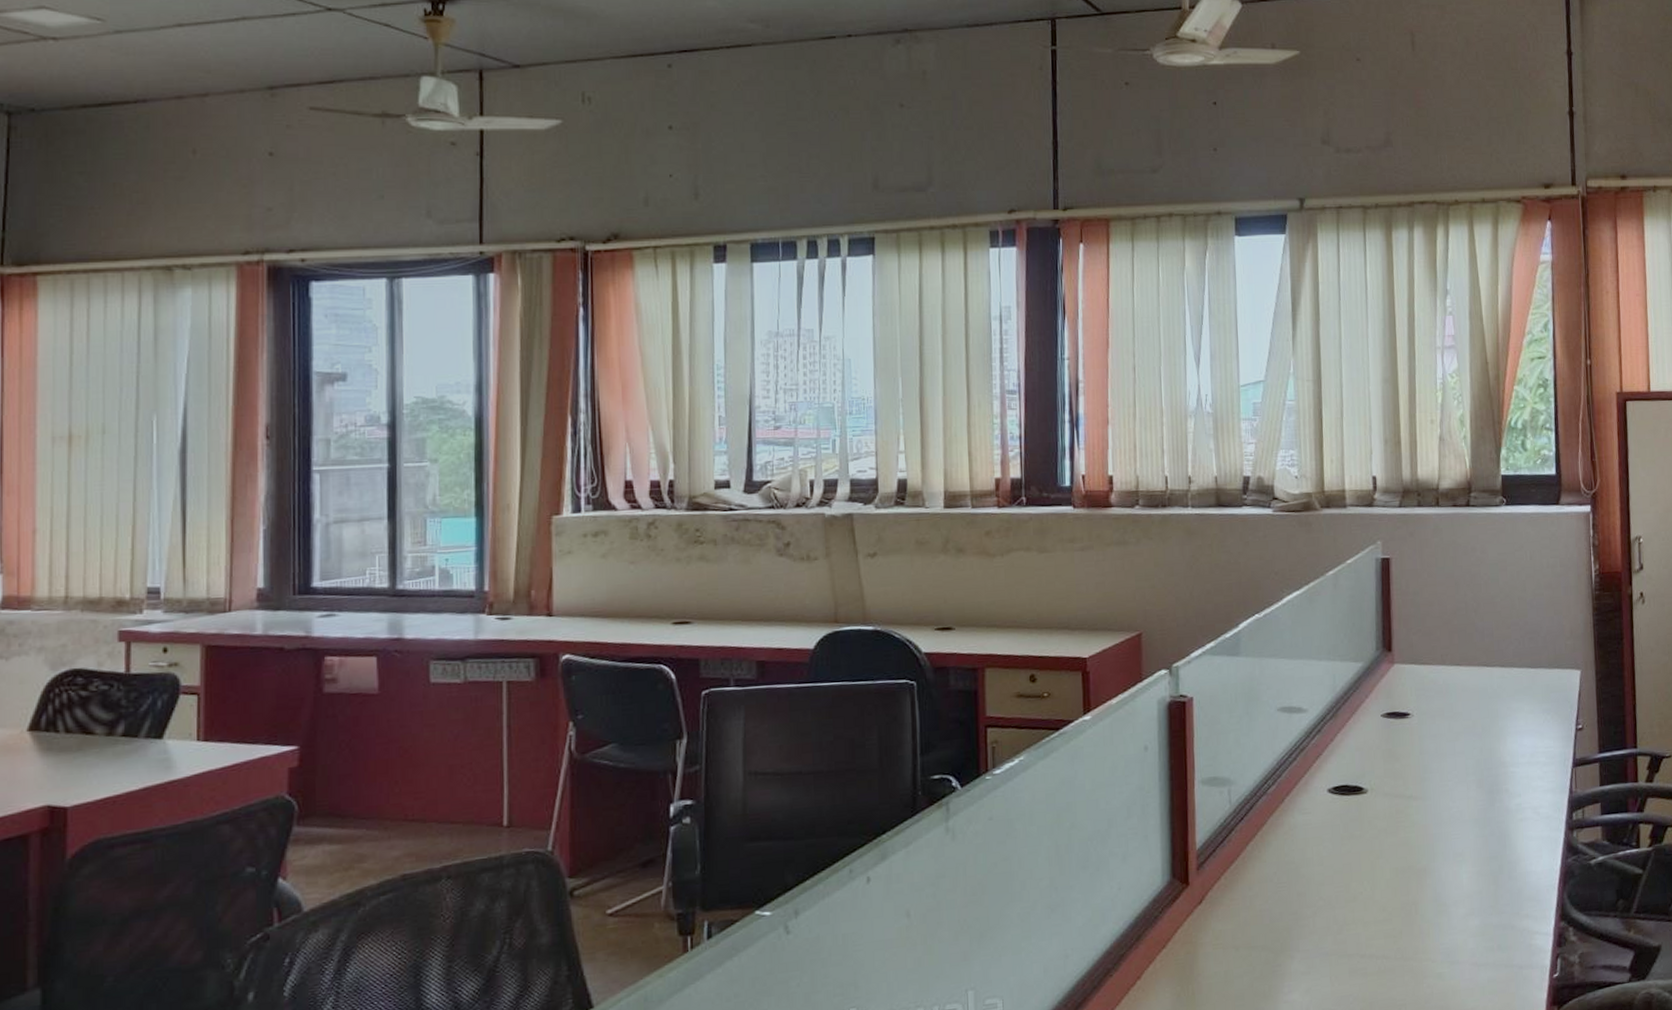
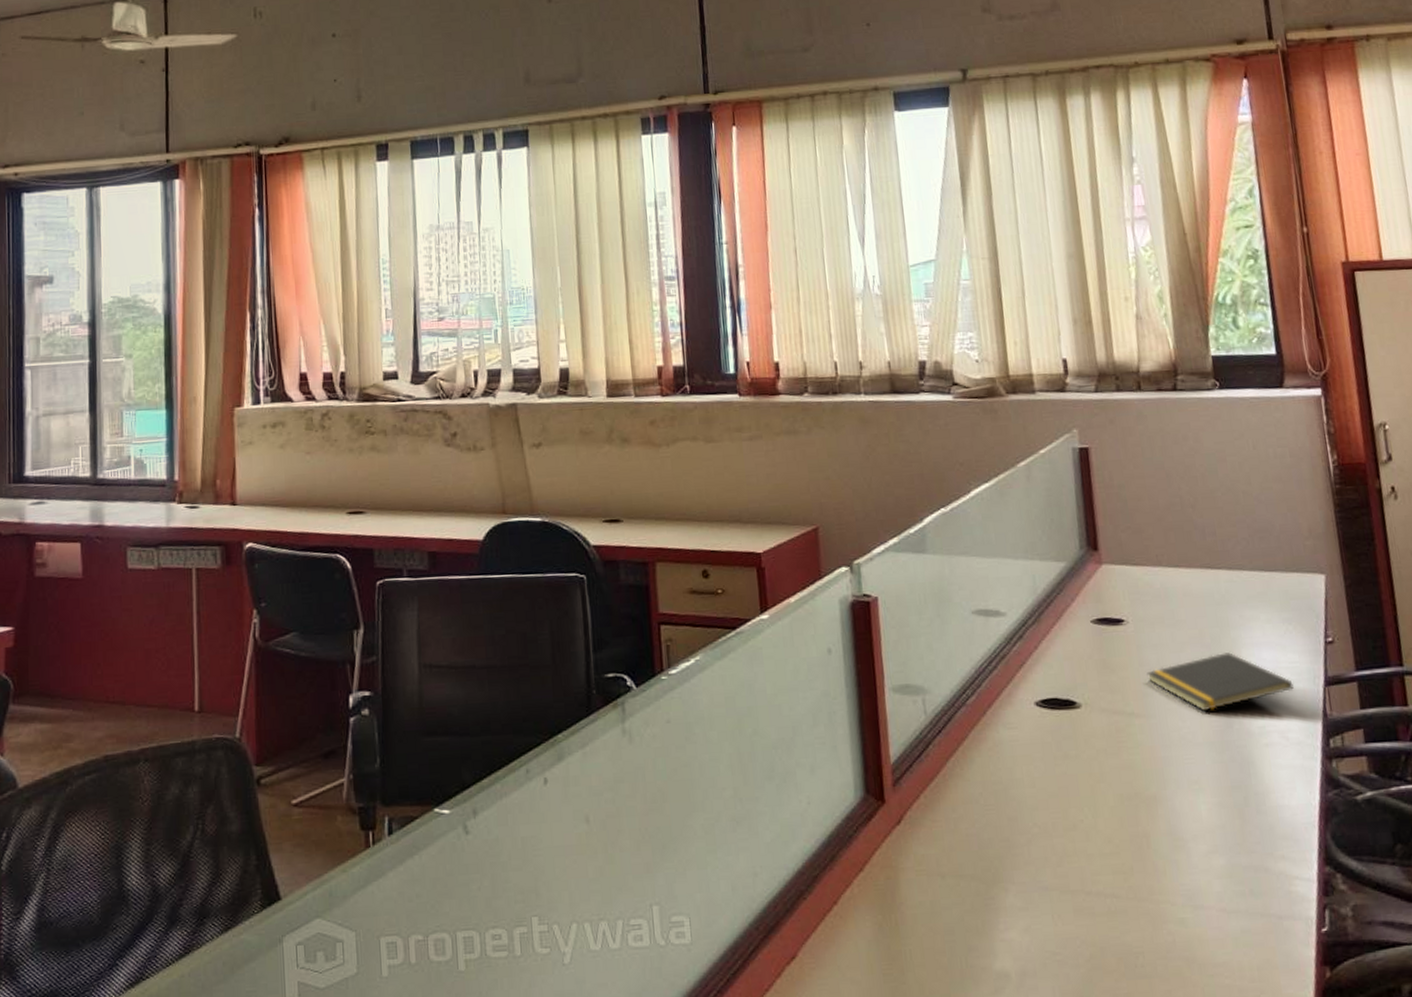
notepad: none [1425,740,1547,793] -> present [1146,652,1294,712]

